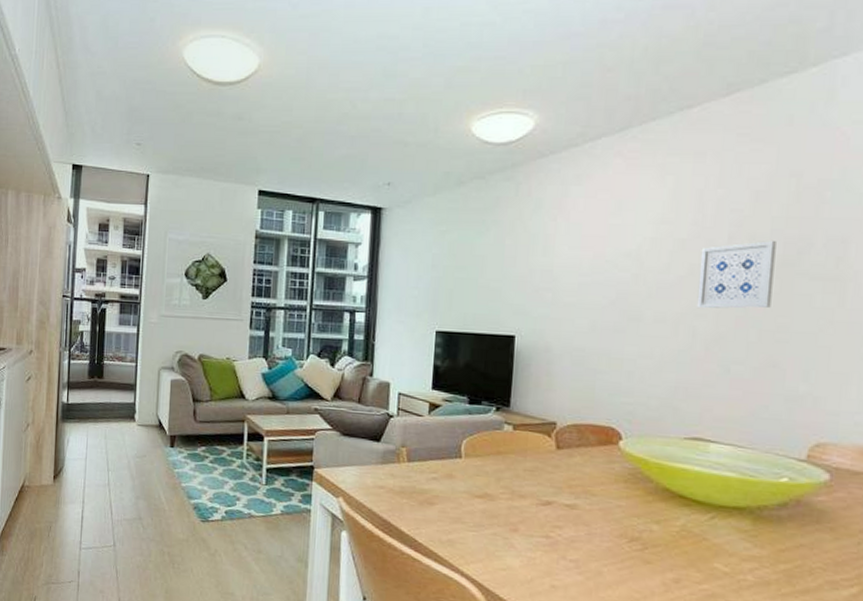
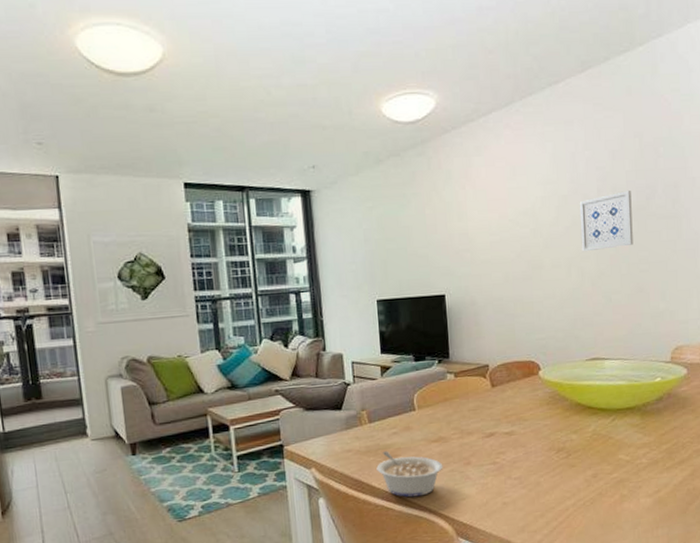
legume: none [408,495,485,555] -> present [376,450,443,497]

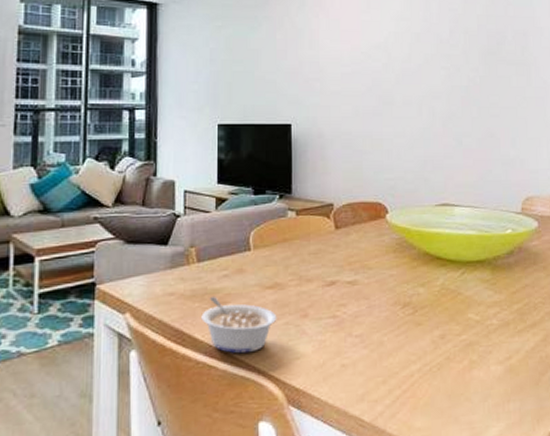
wall art: present [579,191,633,252] -> none [431,34,484,92]

